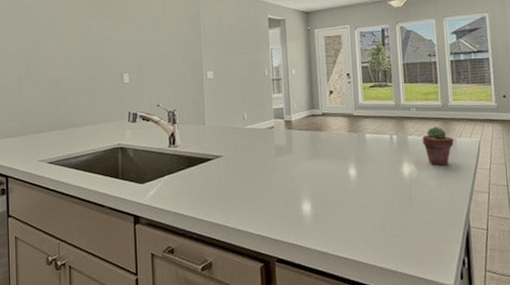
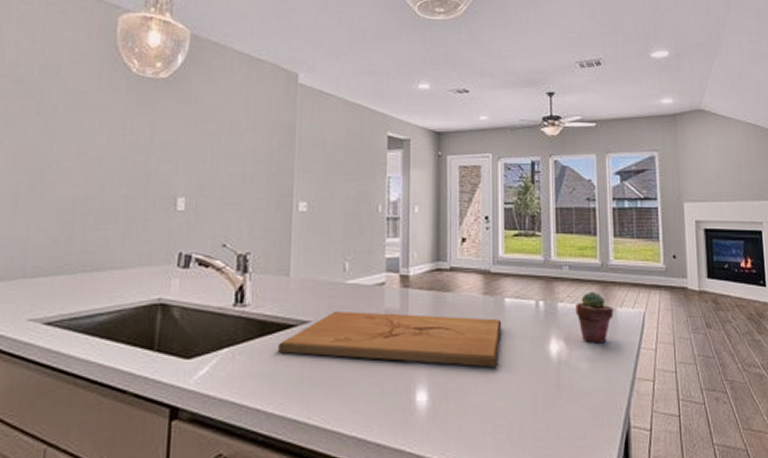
cutting board: none [202,148,365,185] -> present [278,311,502,367]

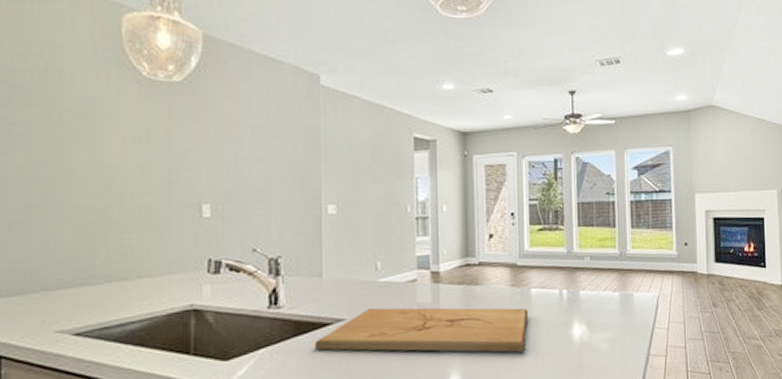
potted succulent: present [575,291,614,343] -> none [596,279,631,326]

